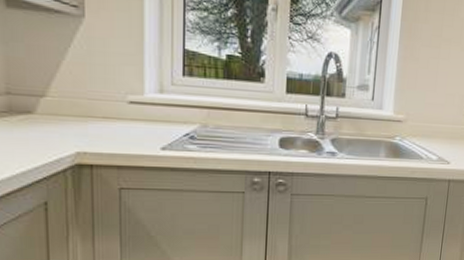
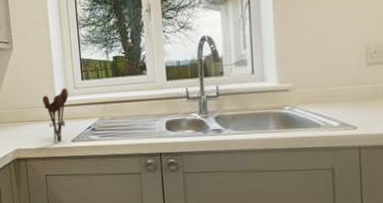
utensil holder: none [125,81,163,150] -> present [42,87,69,143]

